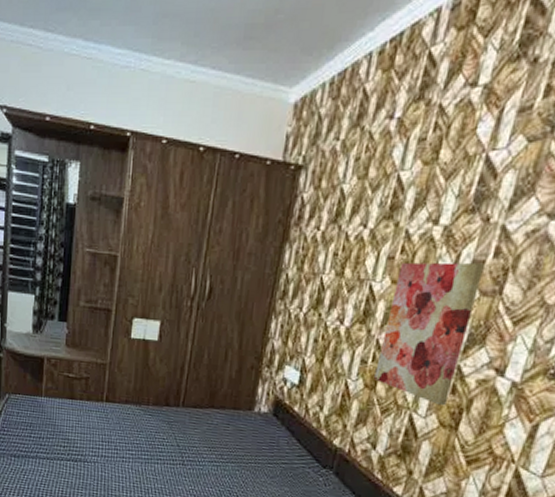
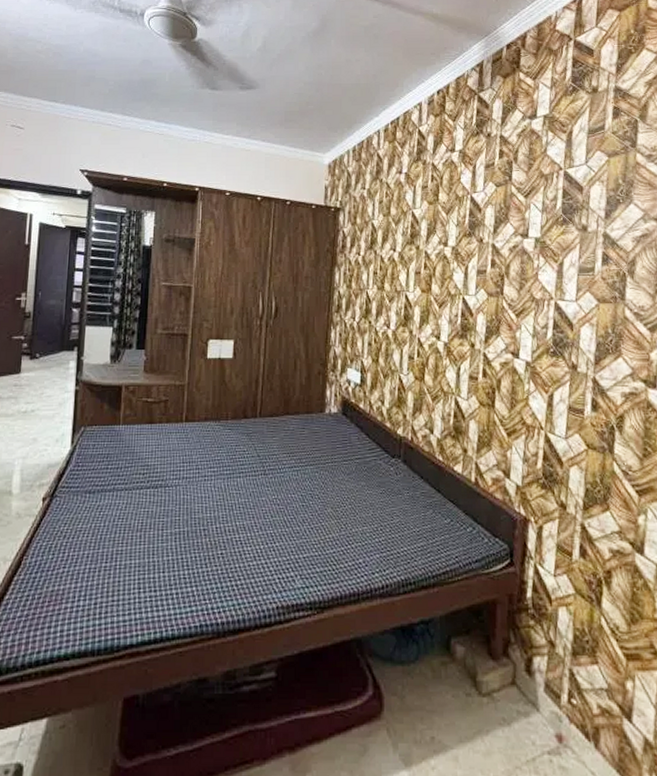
wall art: present [374,262,484,406] -> none [421,272,487,388]

